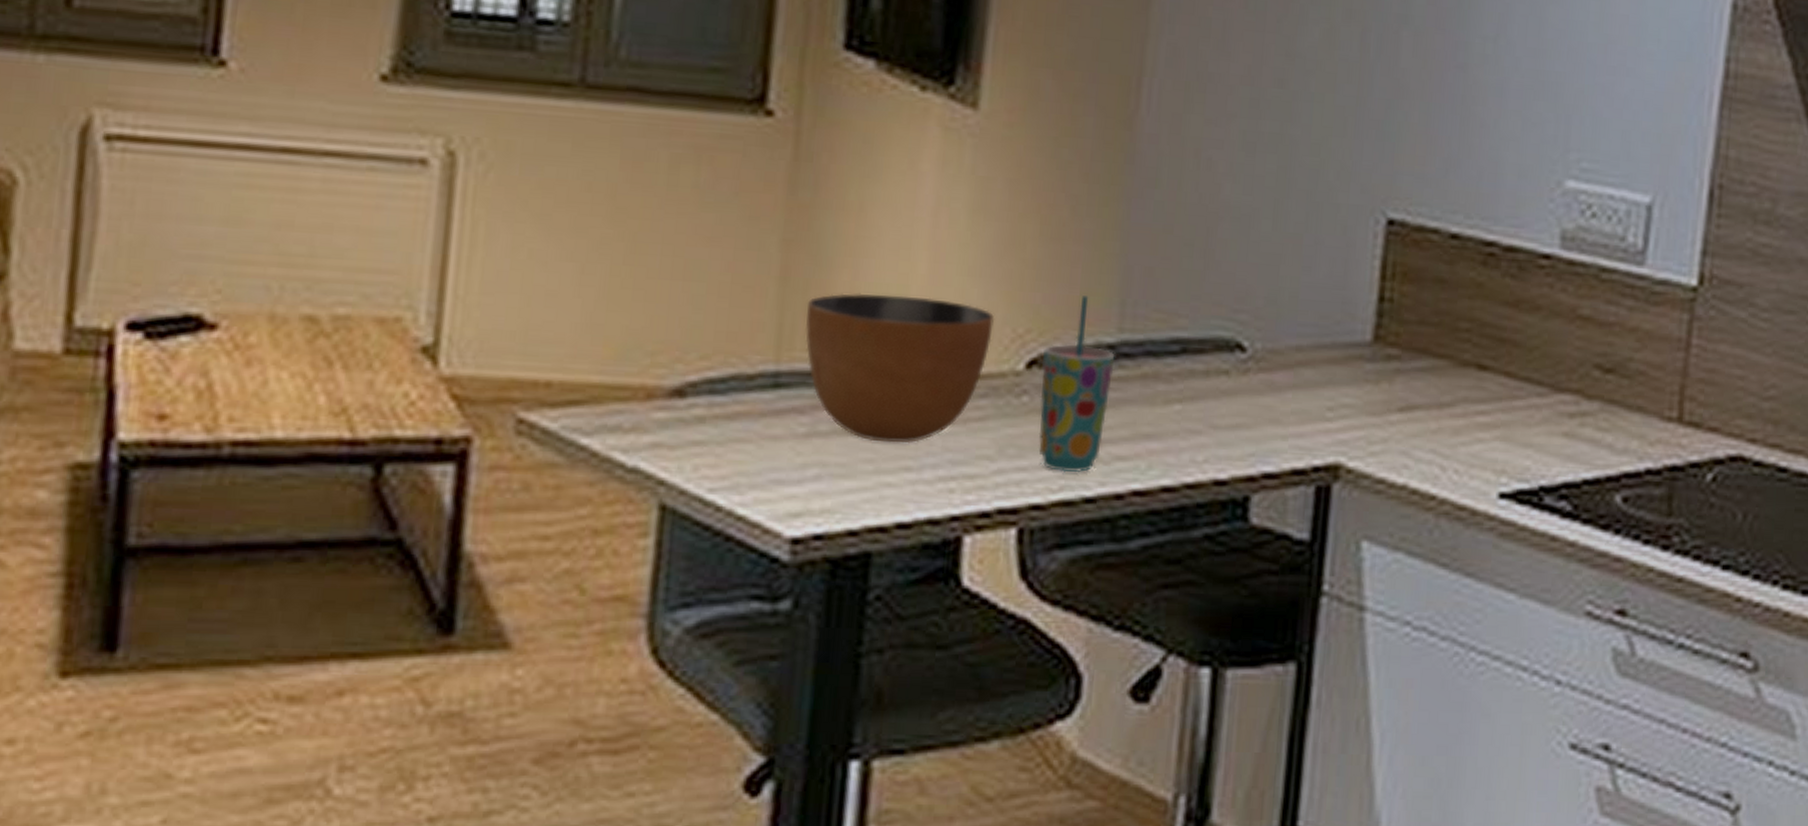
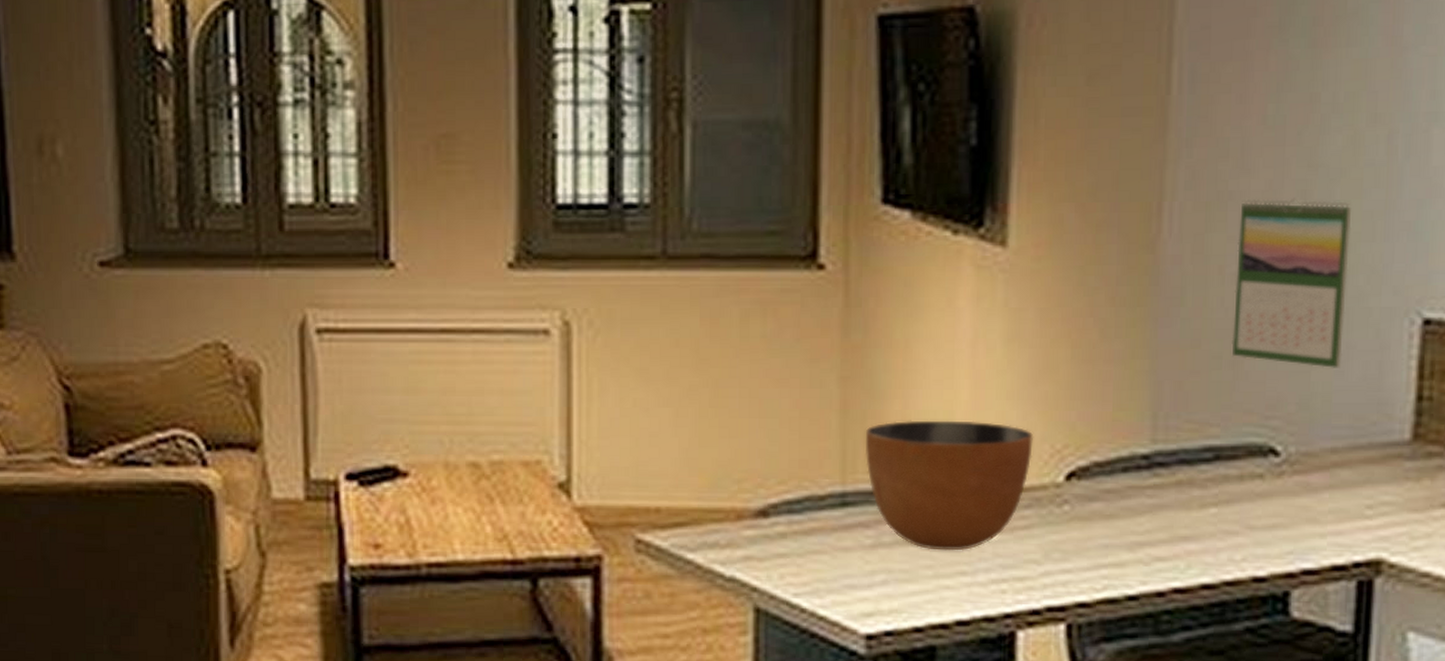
cup: present [1038,296,1115,473] -> none [1080,411,1150,574]
calendar: none [1204,82,1325,264] -> present [1231,197,1352,368]

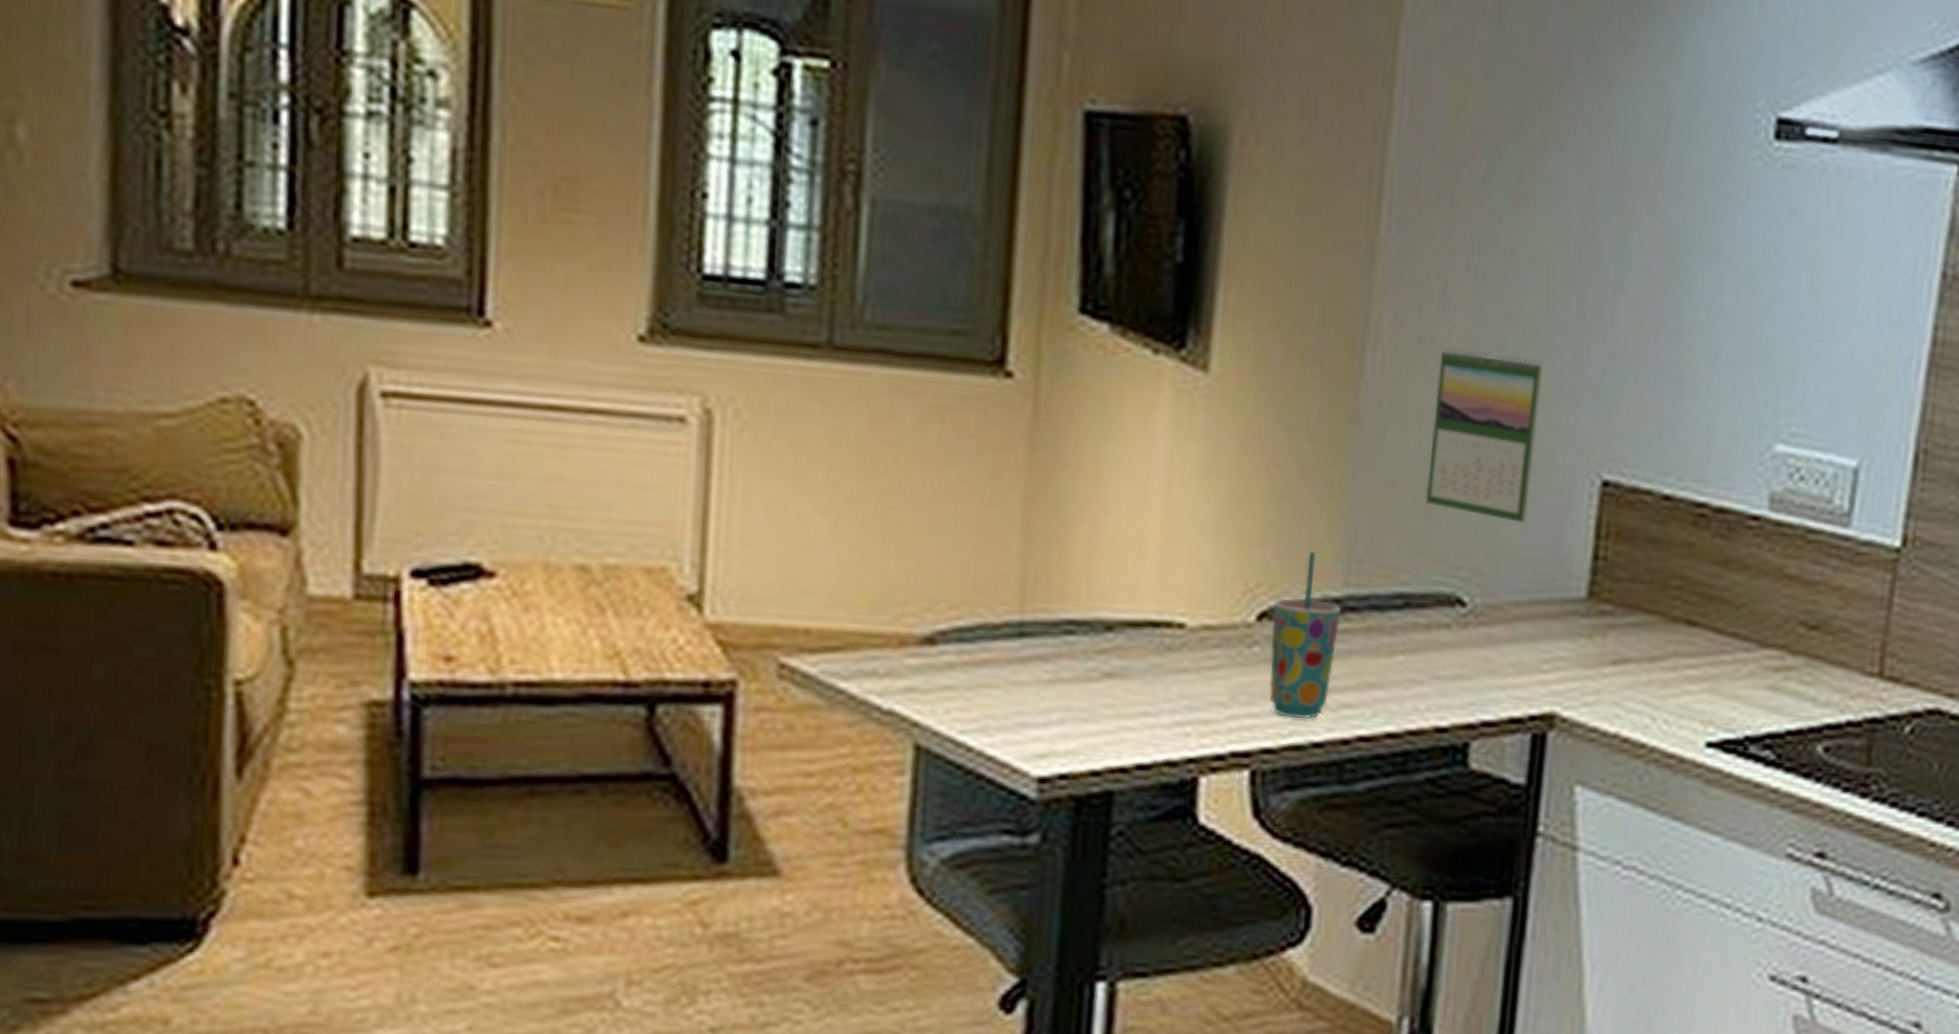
bowl: present [865,420,1034,551] -> none [1047,547,1227,690]
cup: none [1080,411,1150,574] -> present [1269,552,1341,720]

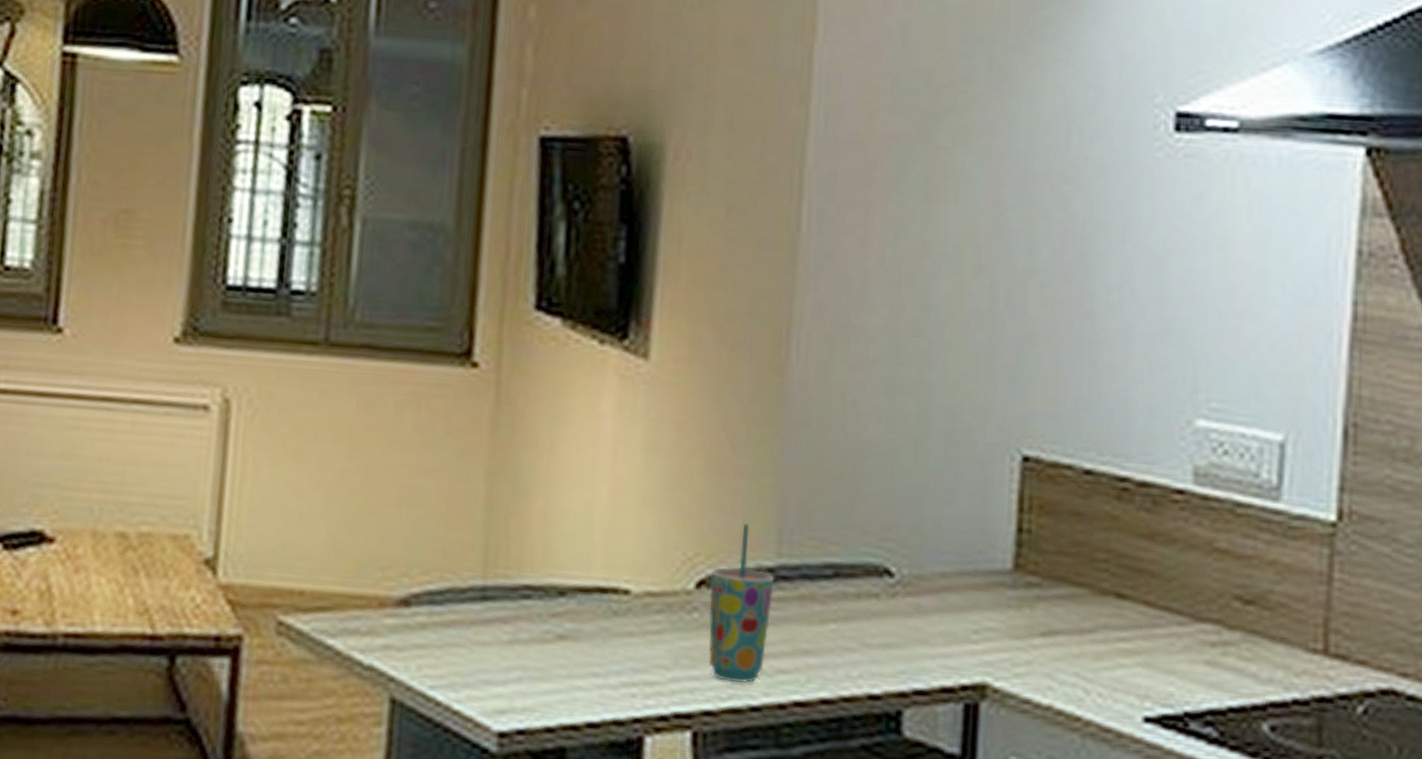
calendar: present [1426,347,1543,523] -> none [851,332,959,497]

